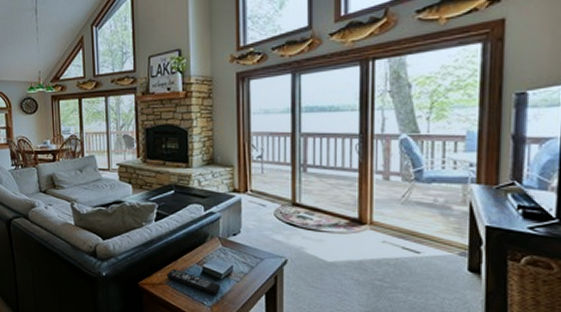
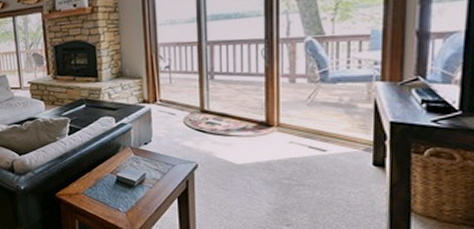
remote control: present [167,268,221,295] -> none [82,179,135,201]

